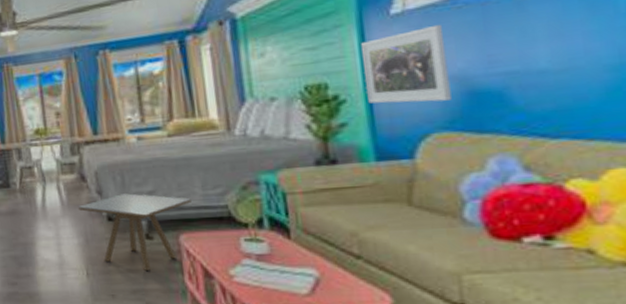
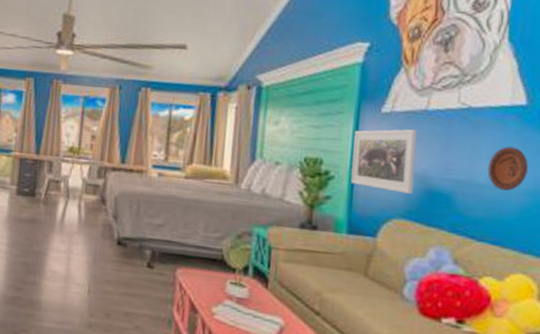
side table: present [77,193,191,270] -> none [93,222,193,297]
decorative plate: none [547,16,607,72] -> present [487,146,529,191]

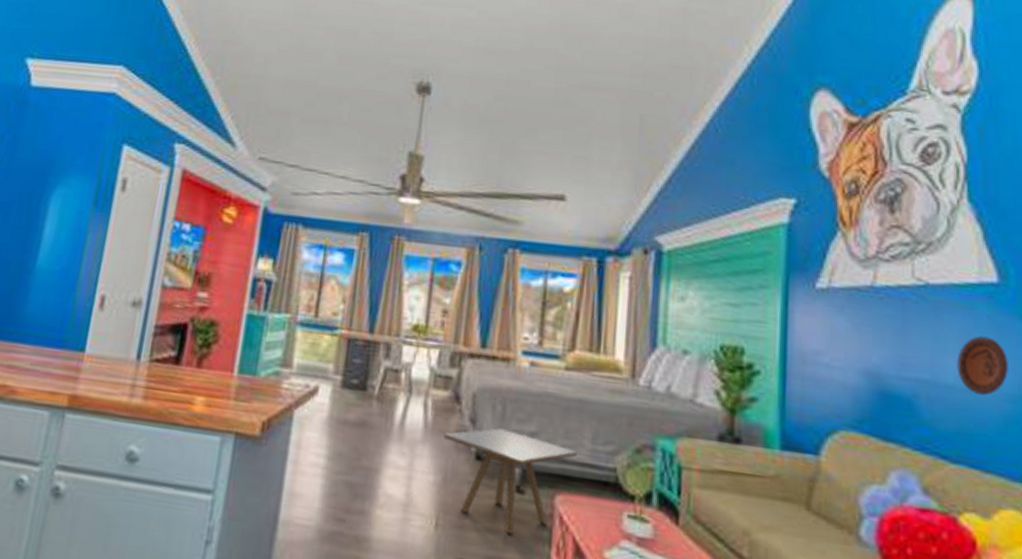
side table: none [93,222,193,297] -> present [443,428,577,534]
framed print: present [351,129,418,194] -> none [782,310,864,397]

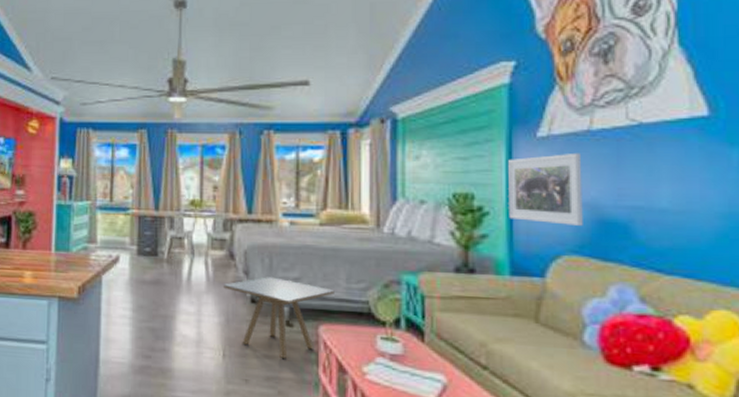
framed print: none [782,310,864,397] -> present [508,152,583,226]
decorative plate: present [957,336,1008,395] -> none [670,164,719,215]

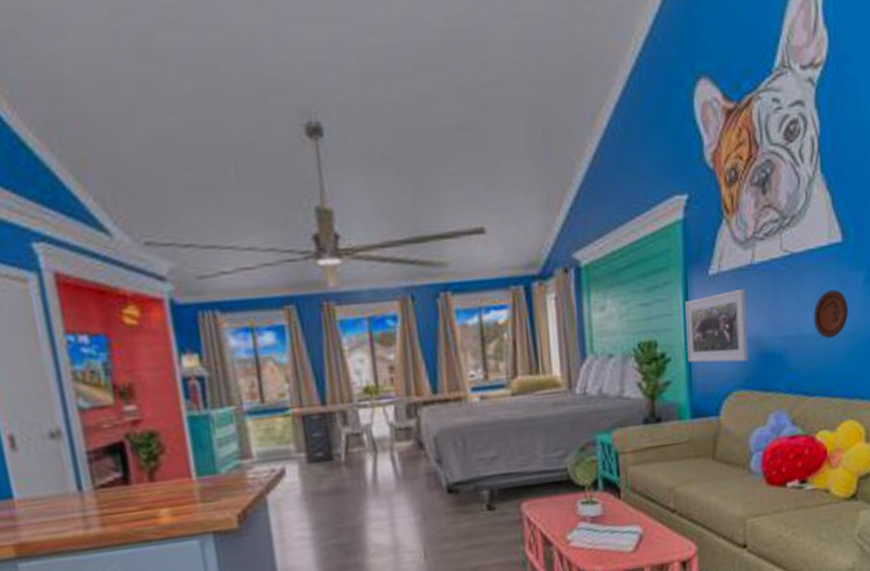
side table: present [223,277,335,358] -> none [414,460,533,545]
decorative plate: none [670,164,719,215] -> present [813,289,848,338]

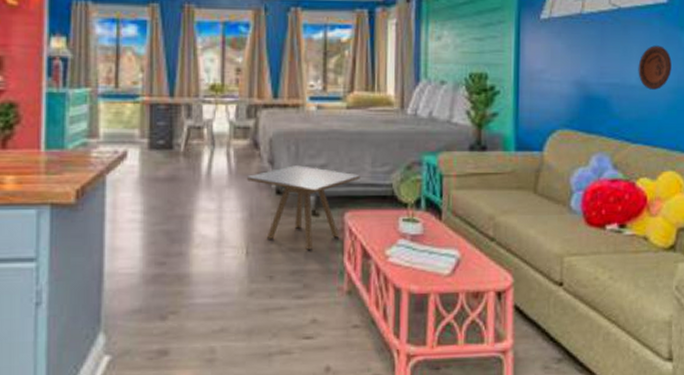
side table: none [414,460,533,545] -> present [246,165,360,250]
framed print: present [685,288,748,363] -> none [516,34,575,102]

